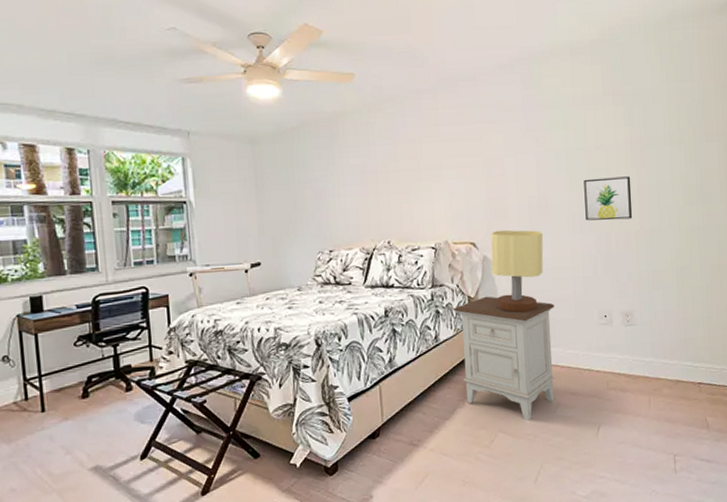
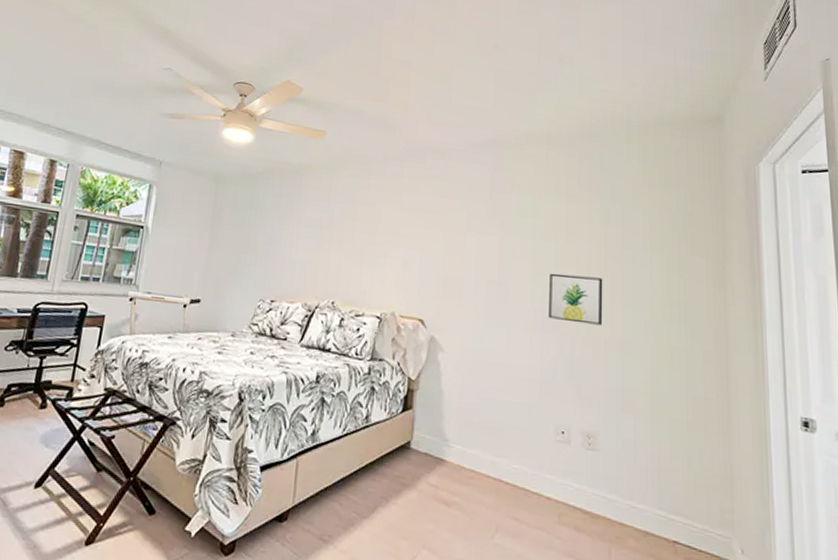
nightstand: present [454,296,555,421] -> none [389,381,504,542]
table lamp: present [491,230,544,313] -> none [438,311,499,410]

